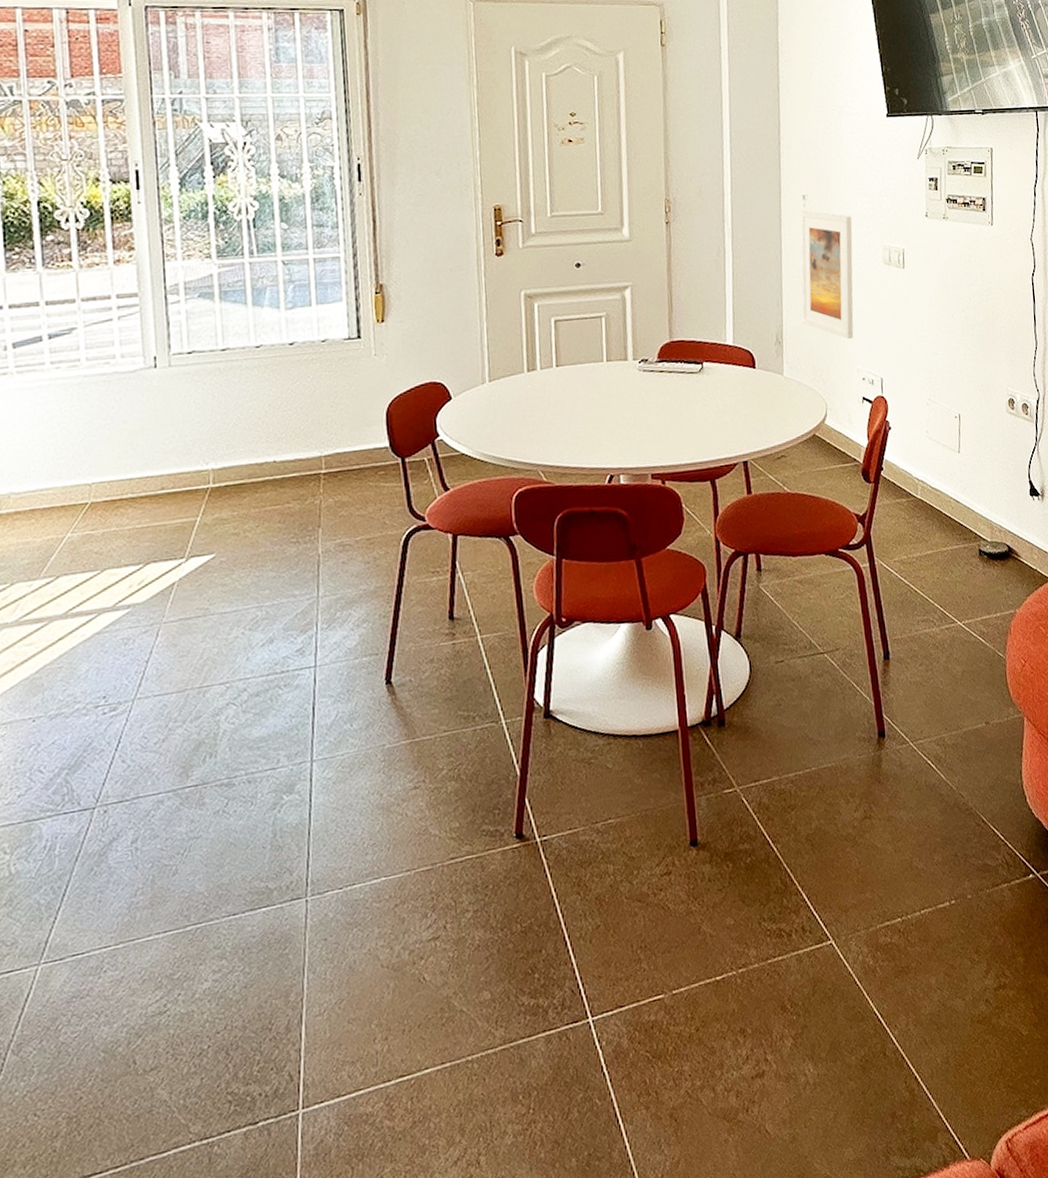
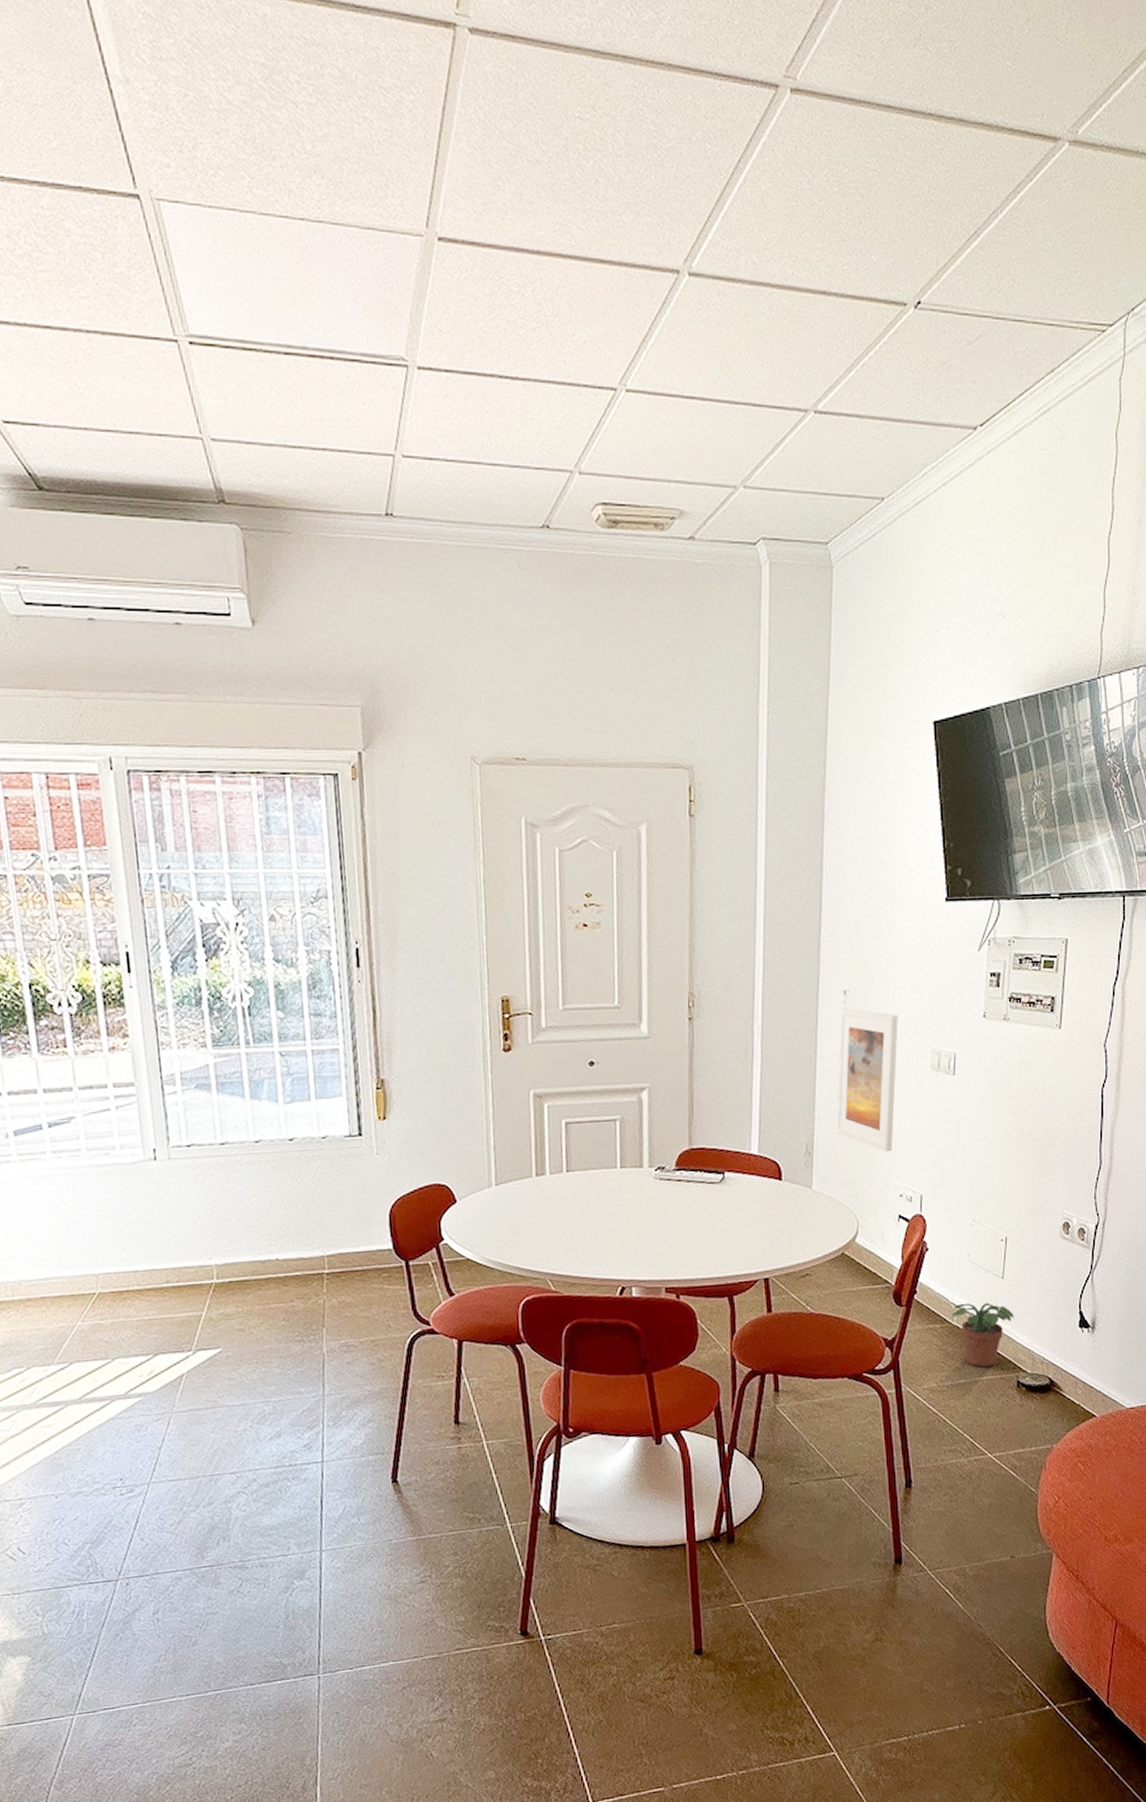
potted plant: none [915,476,972,538] -> present [951,1302,1014,1367]

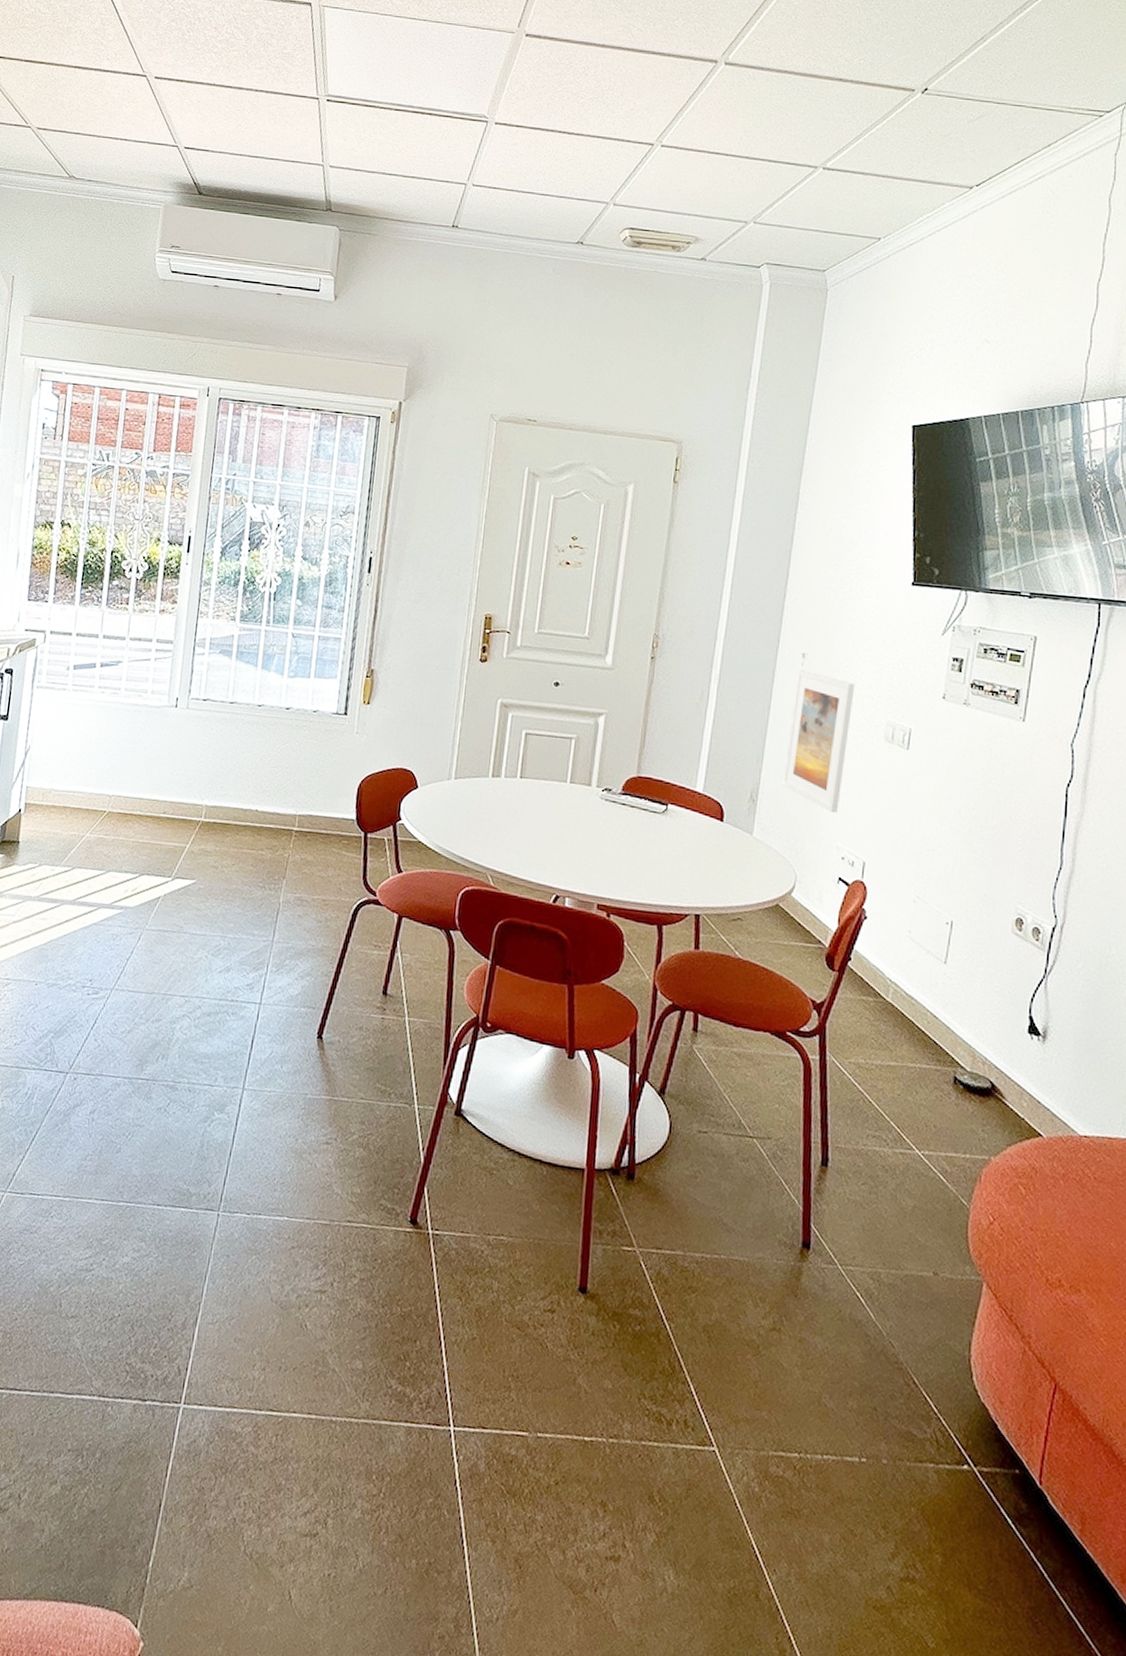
potted plant: present [951,1302,1014,1367] -> none [886,980,955,1055]

